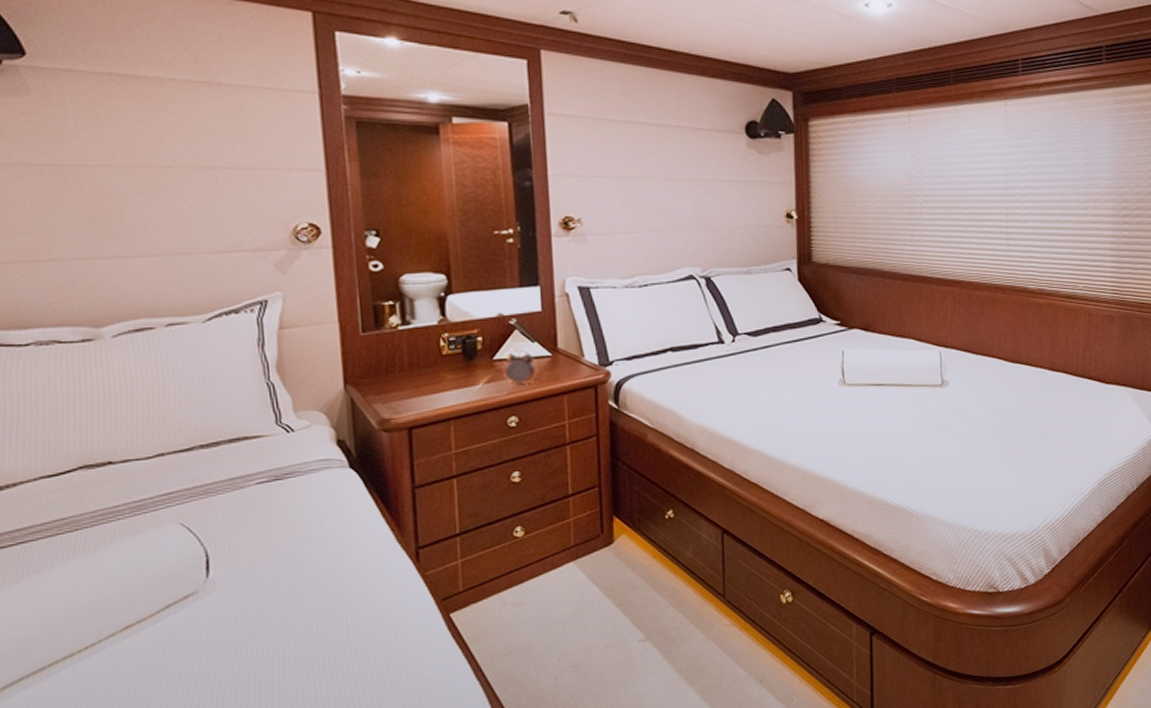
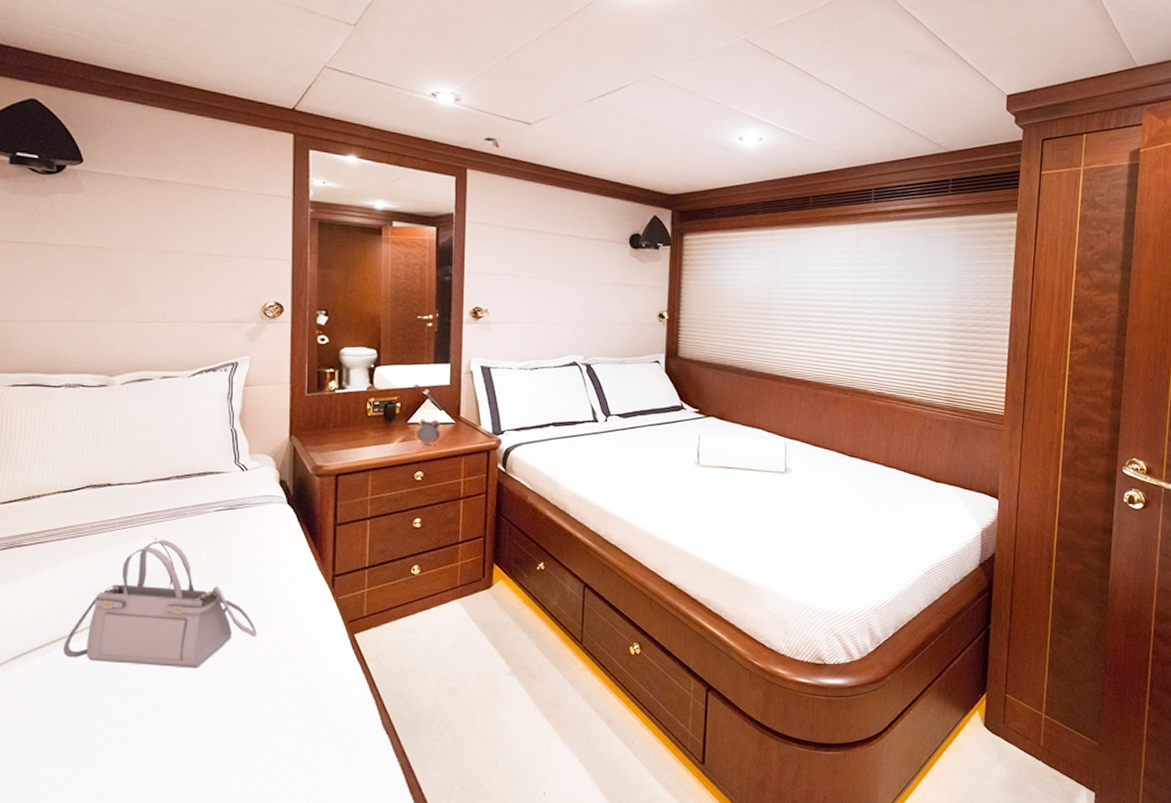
handbag: none [71,523,327,680] -> present [63,539,258,669]

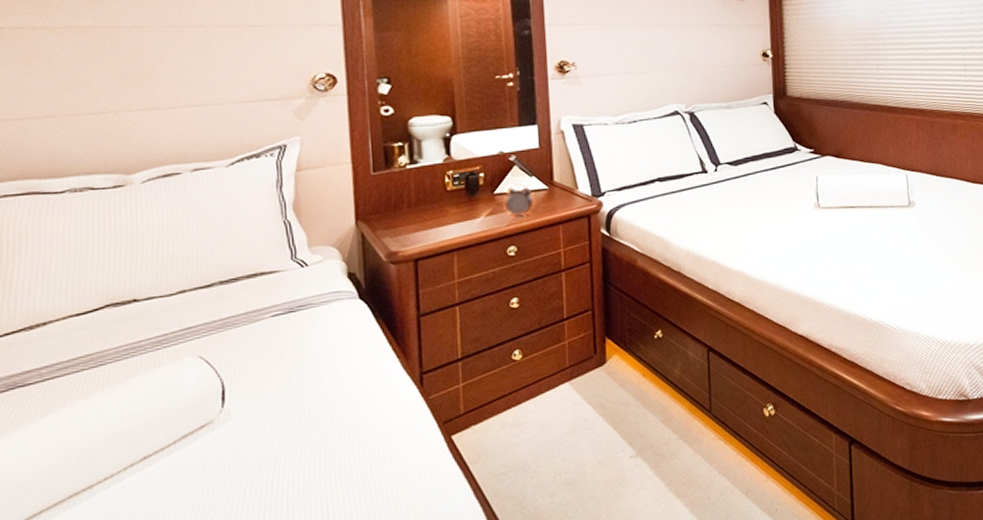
handbag: present [63,539,258,669] -> none [90,356,335,511]

